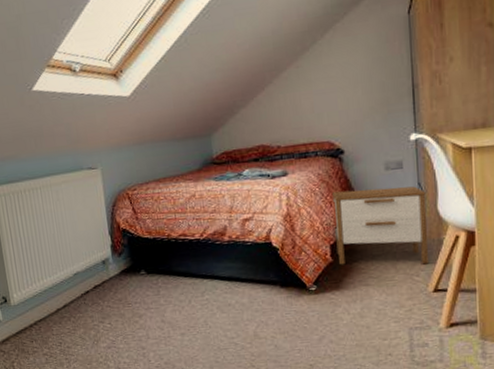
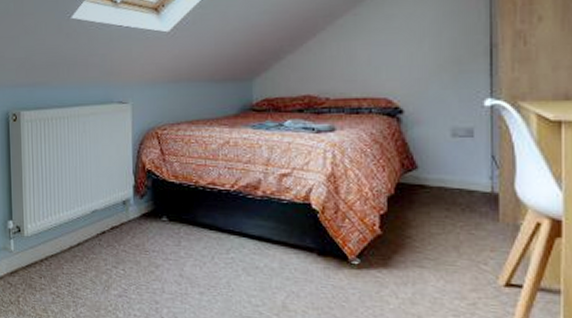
nightstand: present [333,186,428,265] -> none [386,155,501,252]

